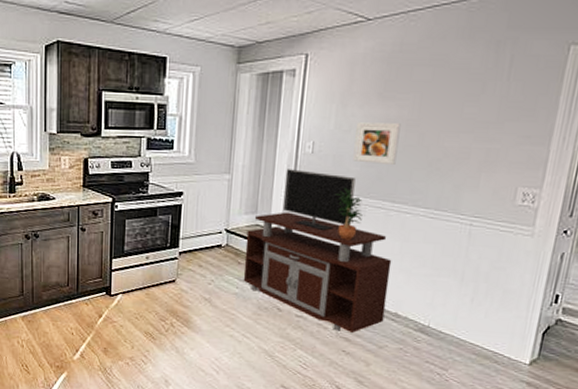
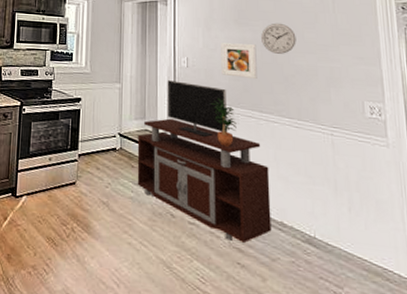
wall clock: none [408,95,453,134] -> present [261,23,296,54]

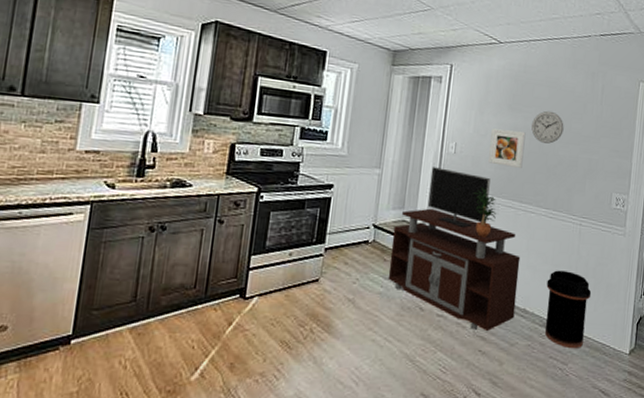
trash can: none [303,182,359,271] -> present [545,270,592,348]

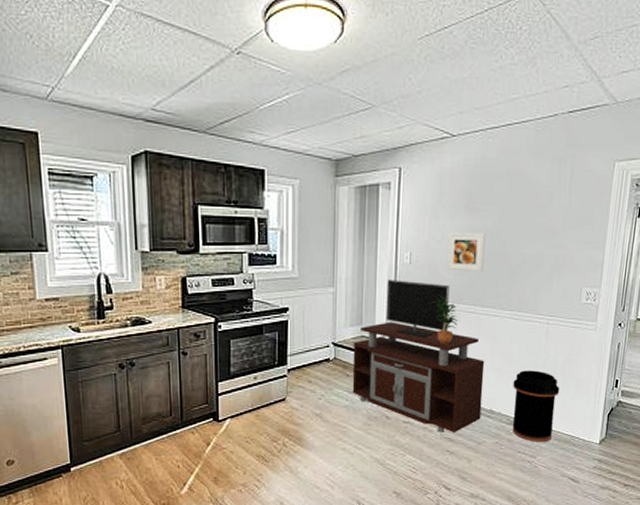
wall clock: present [531,110,564,144] -> none [492,206,528,242]

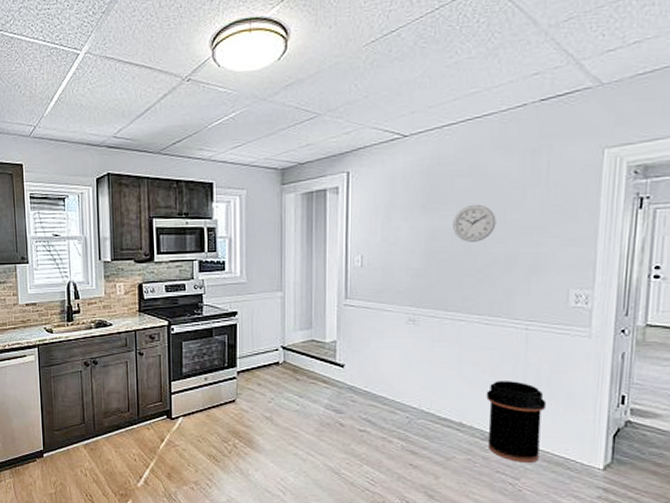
tv stand: present [352,280,485,433] -> none [303,283,451,445]
potted plant: present [433,296,457,345] -> none [388,299,417,351]
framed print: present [446,233,486,271] -> none [402,233,446,274]
wall clock: none [492,206,528,242] -> present [453,204,496,242]

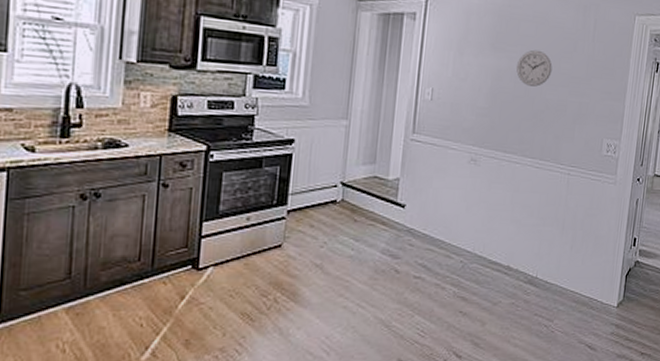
trash can: present [486,380,547,463] -> none [530,223,580,304]

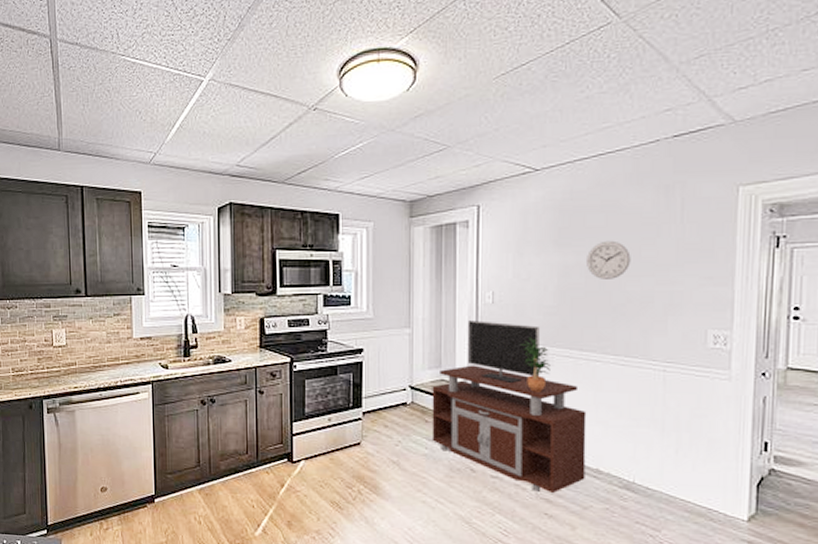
tv stand: none [359,116,504,290] -> present [432,321,587,493]
potted plant: none [453,137,478,192] -> present [521,338,551,392]

